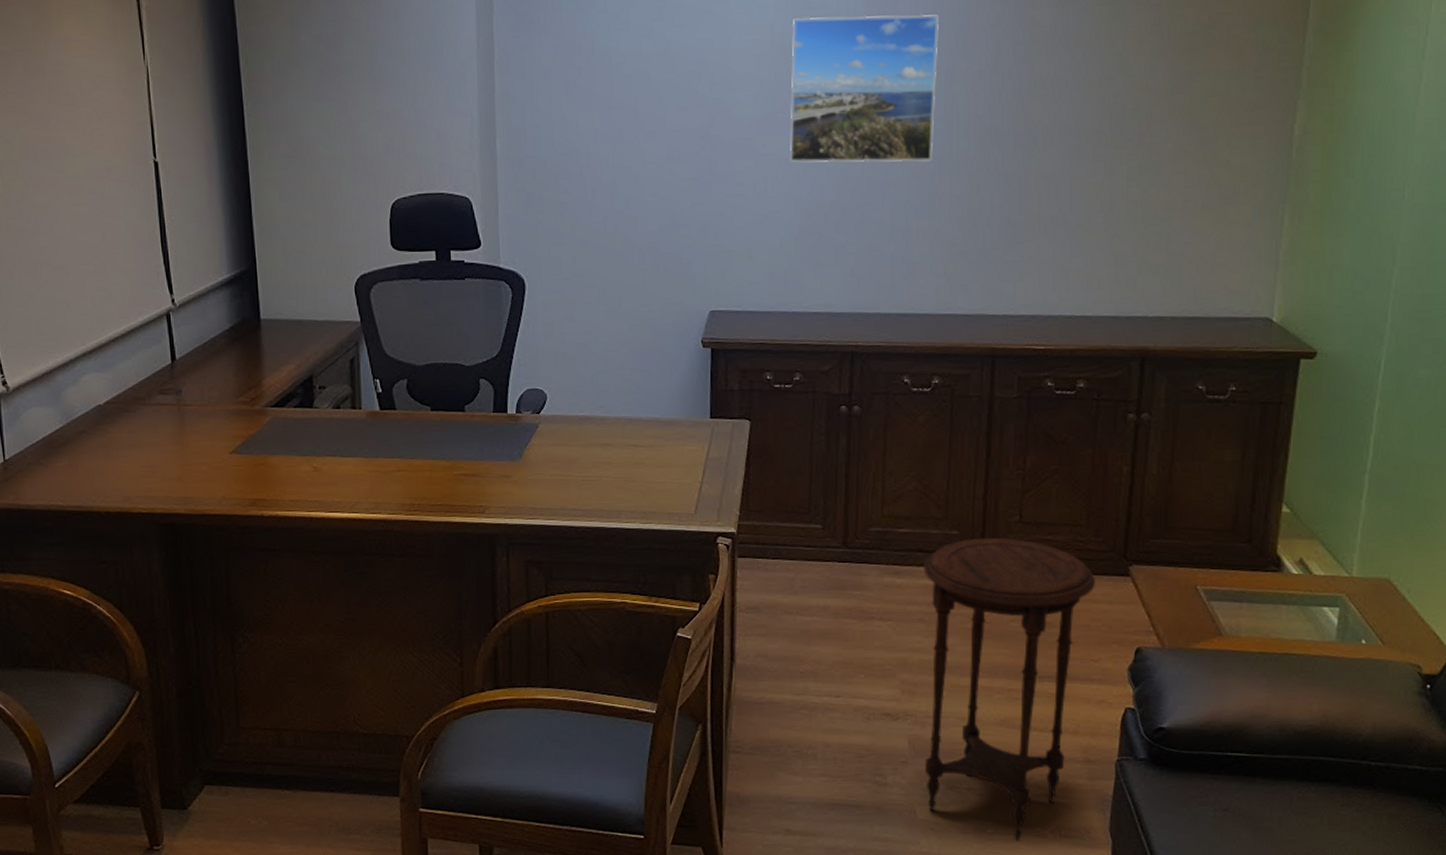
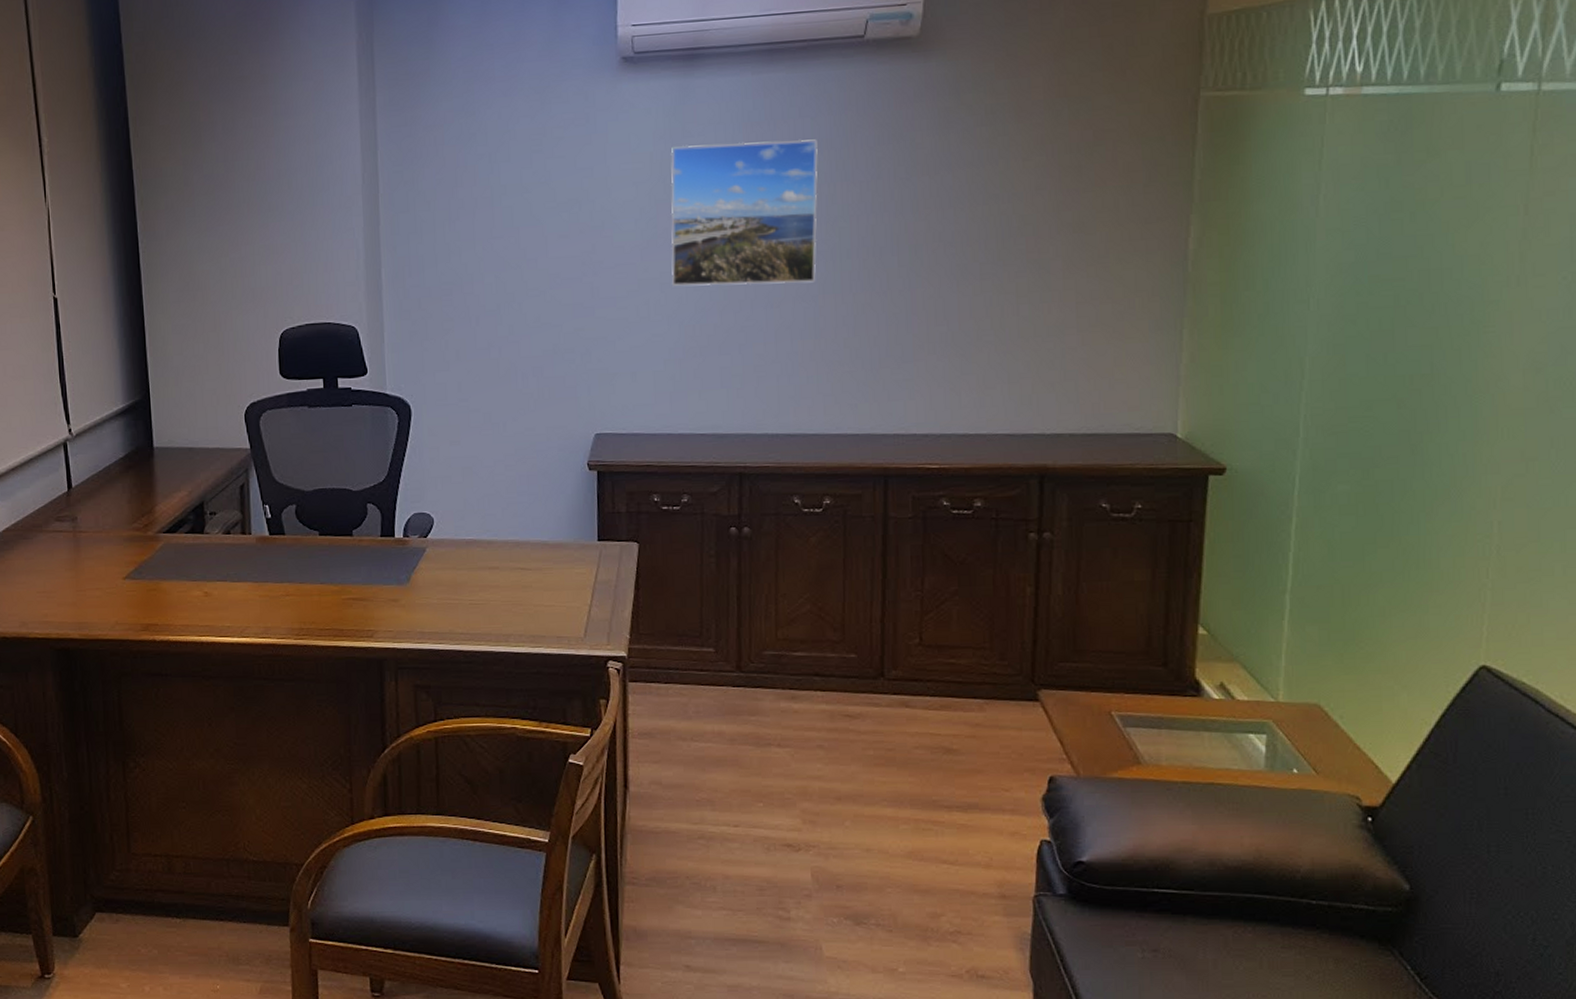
side table: present [923,537,1095,842] -> none [820,661,1002,982]

